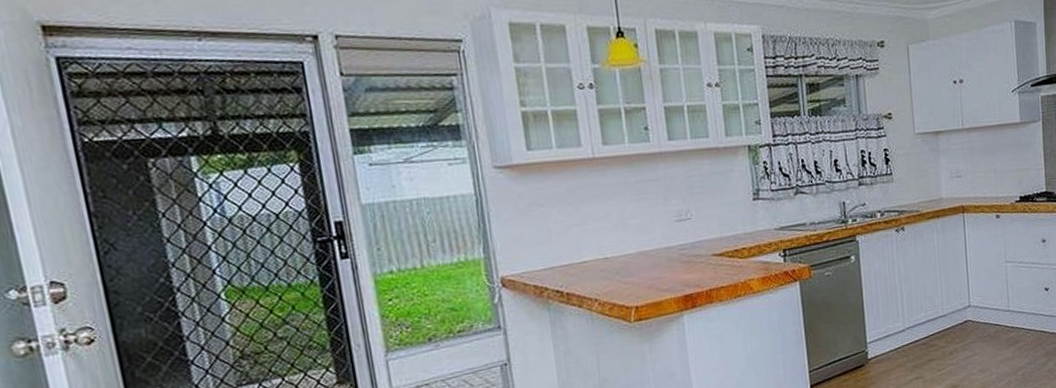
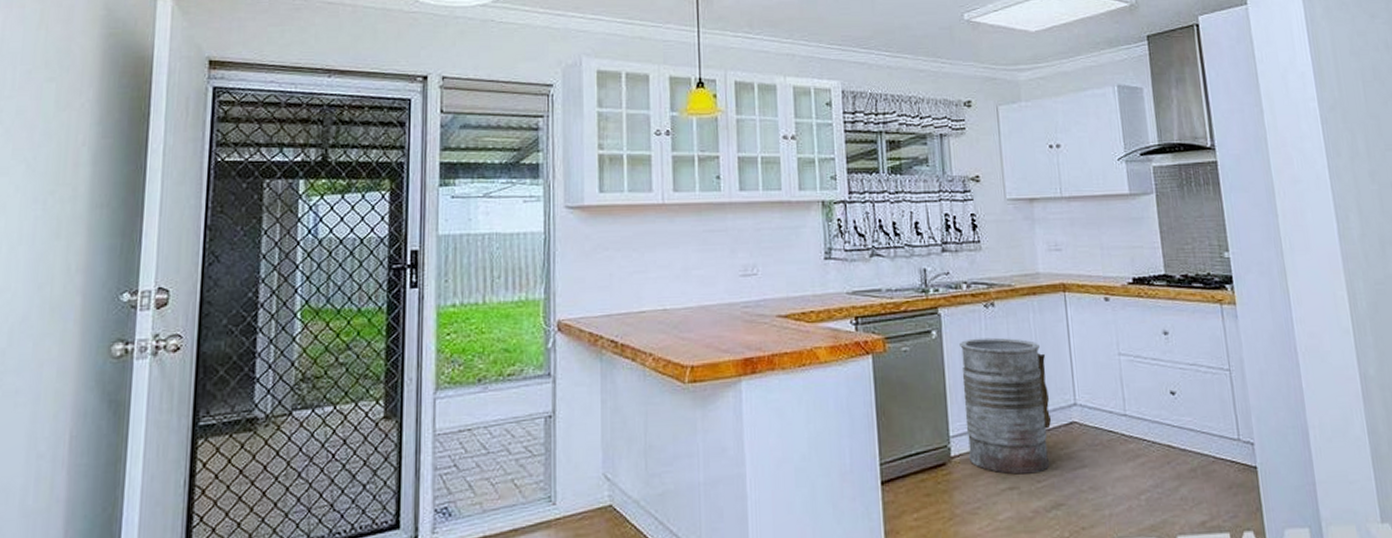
trash can: none [875,256,951,368] -> present [960,337,1052,475]

